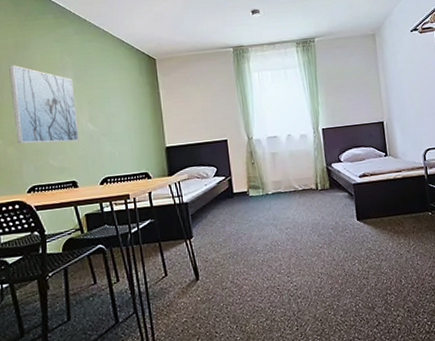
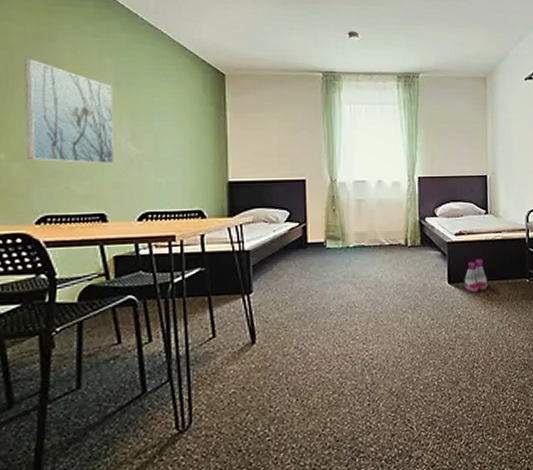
boots: none [371,196,393,228] -> present [464,258,488,293]

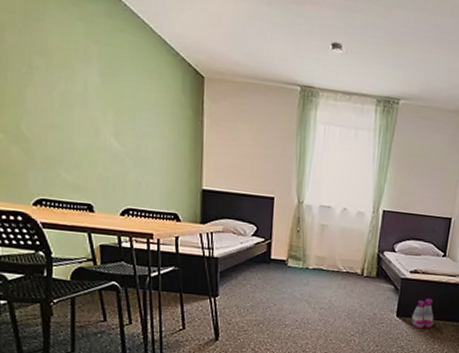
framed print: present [24,59,115,165] -> none [16,37,100,158]

